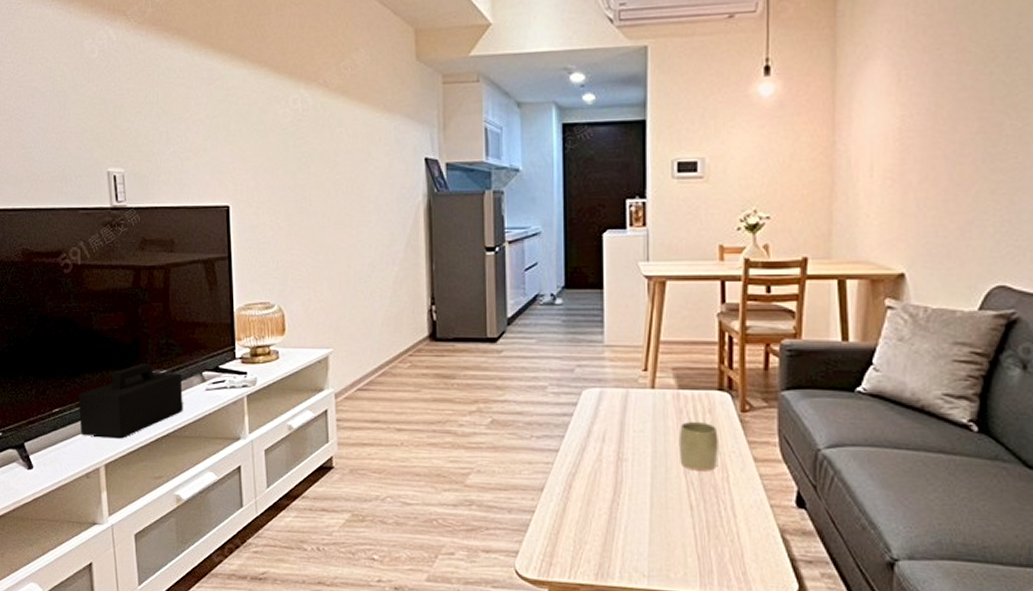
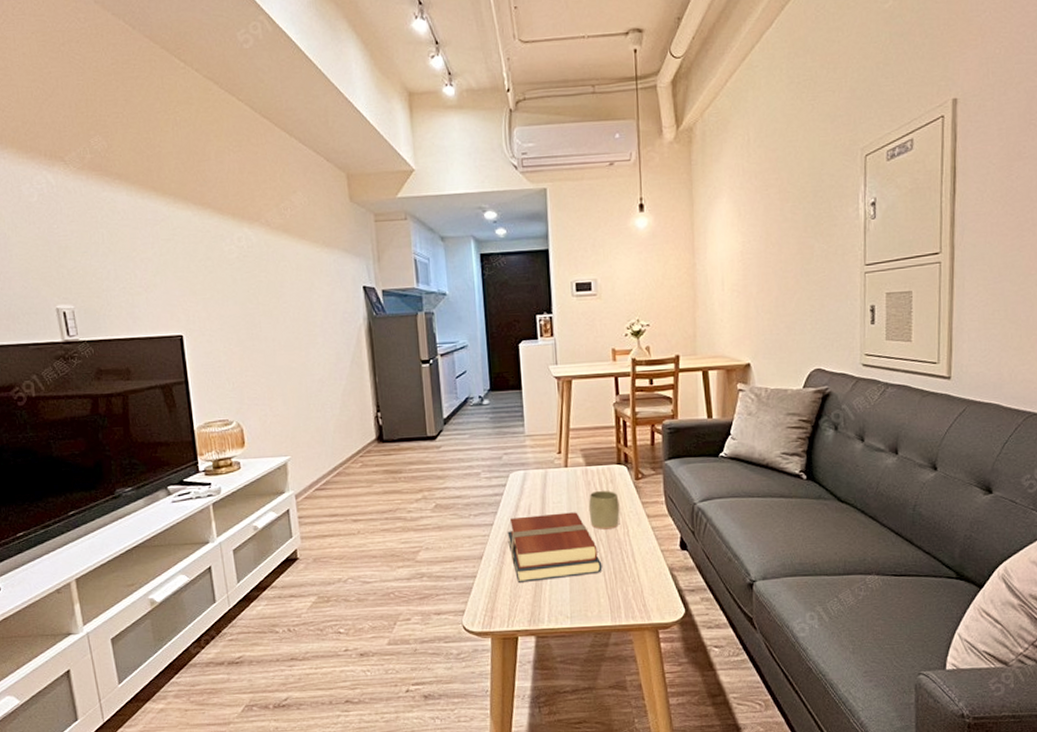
speaker: present [79,363,183,439] -> none [43,482,151,555]
books: none [575,444,692,527] -> present [507,512,602,584]

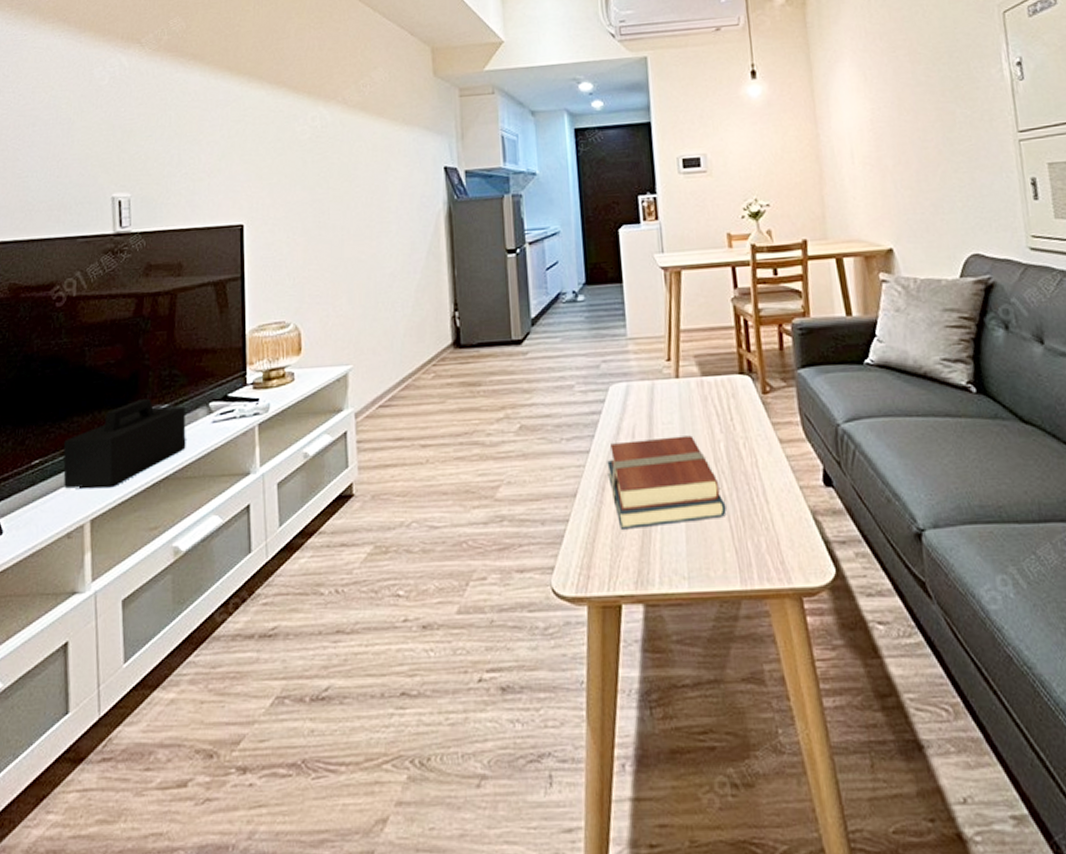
speaker: none [43,482,151,555] -> present [63,398,186,489]
mug: present [588,490,620,530] -> none [705,407,746,459]

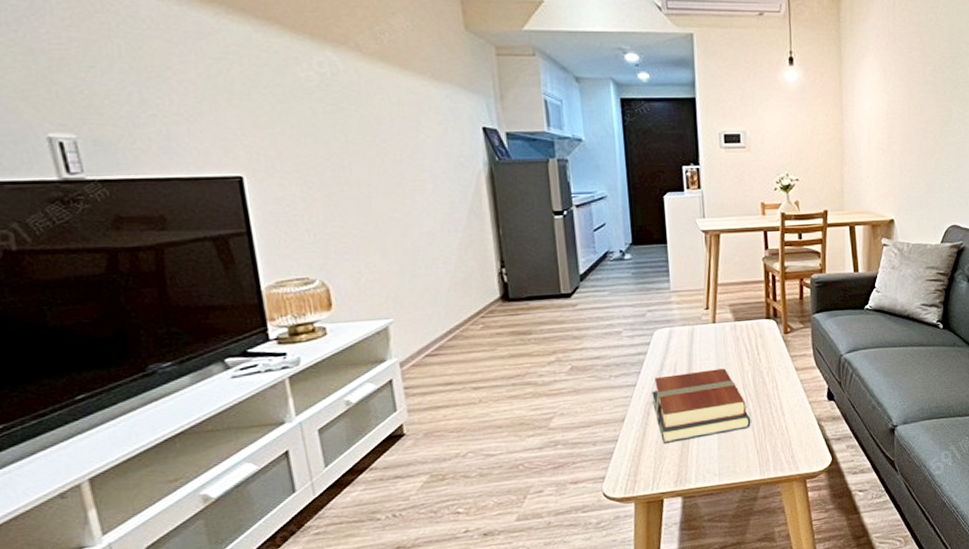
speaker: present [63,398,186,489] -> none [35,356,202,452]

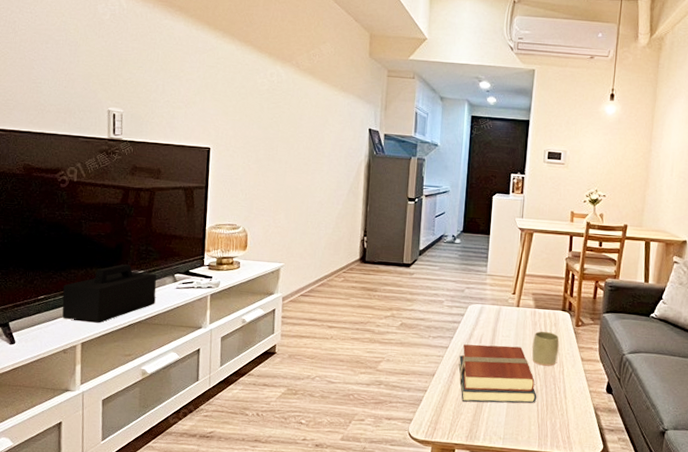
speaker: none [35,356,202,452] -> present [62,263,157,323]
mug: none [737,345,769,385] -> present [531,331,559,366]

